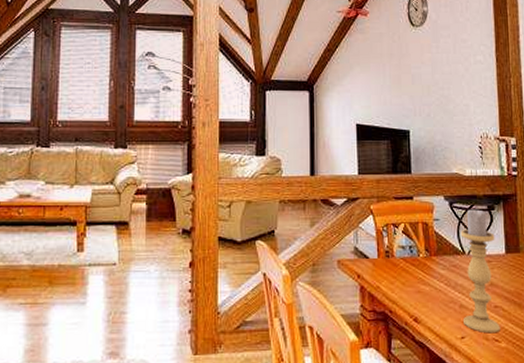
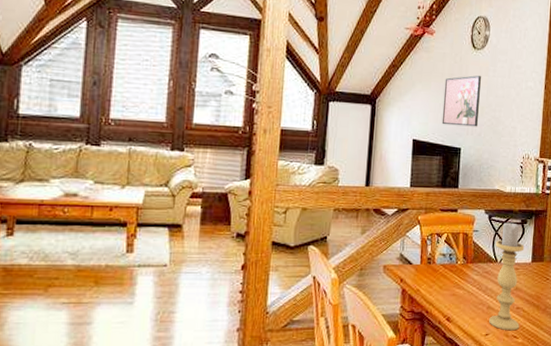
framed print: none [384,52,425,107] -> present [441,75,481,127]

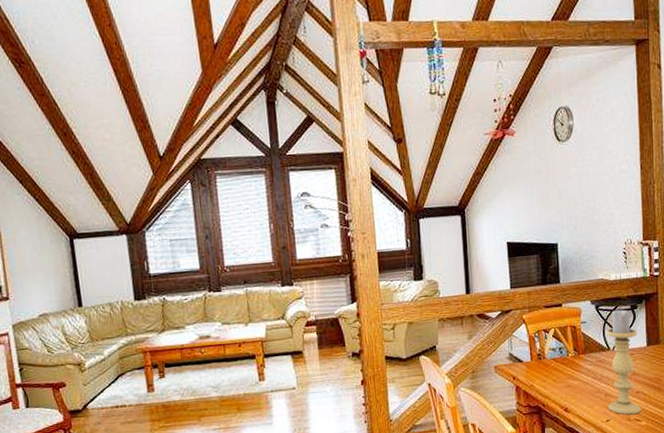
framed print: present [441,75,481,127] -> none [532,167,572,223]

